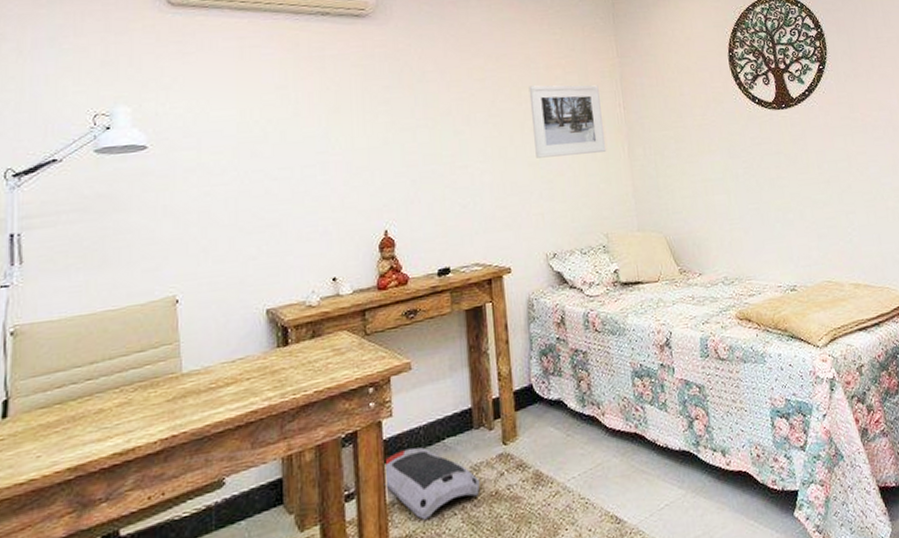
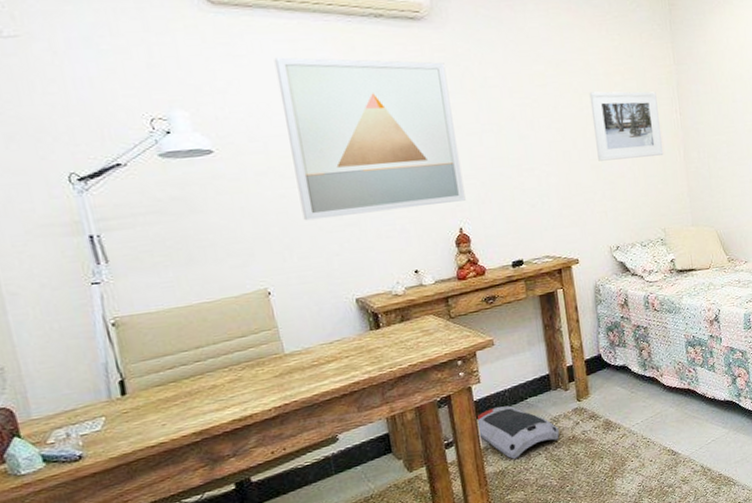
wall art: none [220,54,394,221] -> present [274,57,466,221]

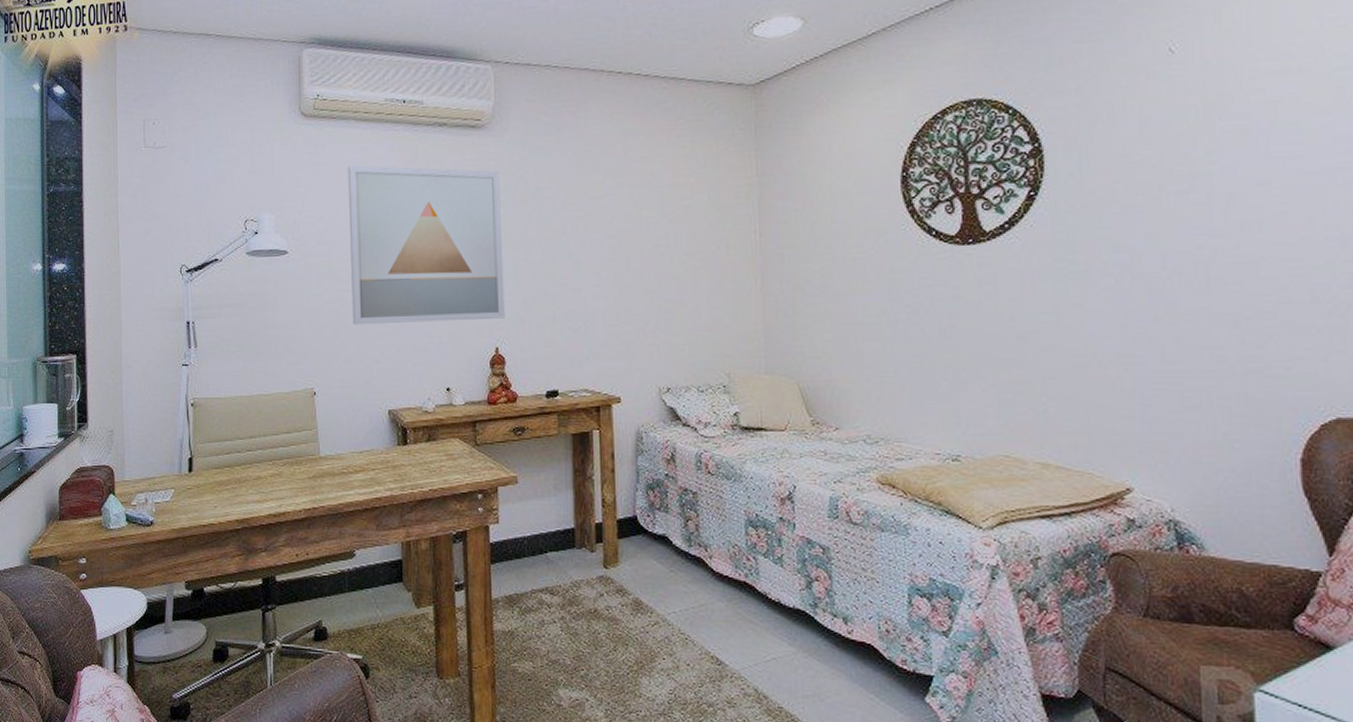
air purifier: present [475,405,560,459] -> none [489,555,579,621]
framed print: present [589,91,664,161] -> none [650,205,735,286]

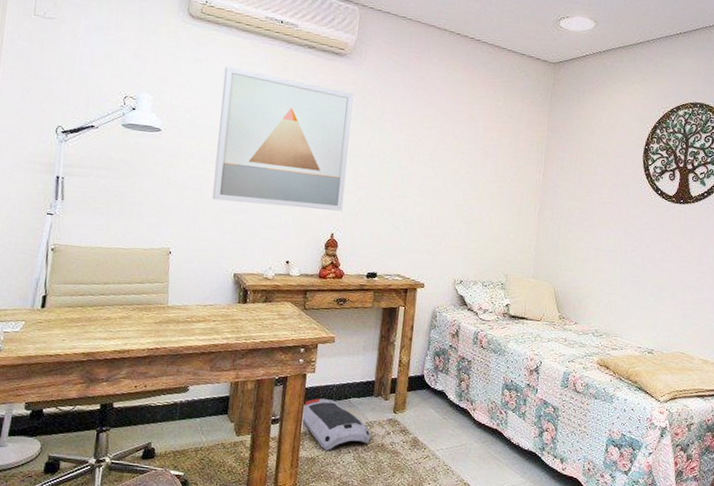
air purifier: none [489,555,579,621] -> present [301,398,371,450]

